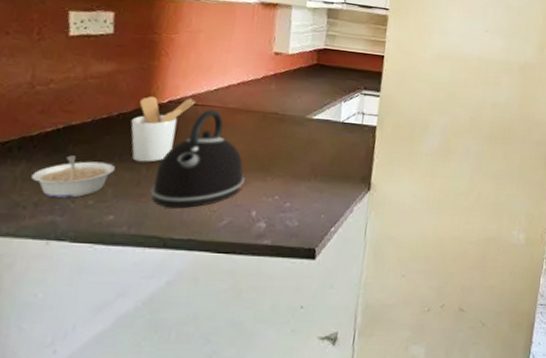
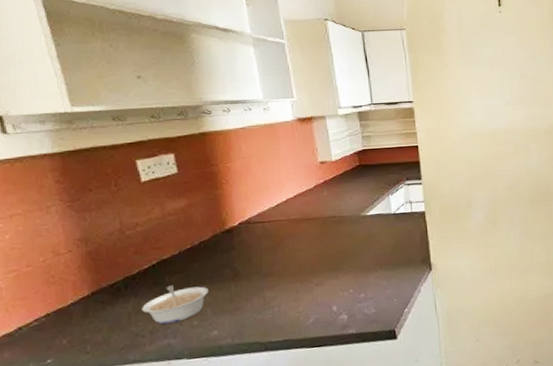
utensil holder: present [131,96,196,162] -> none [212,217,262,281]
kettle: present [150,109,245,209] -> none [243,224,320,316]

